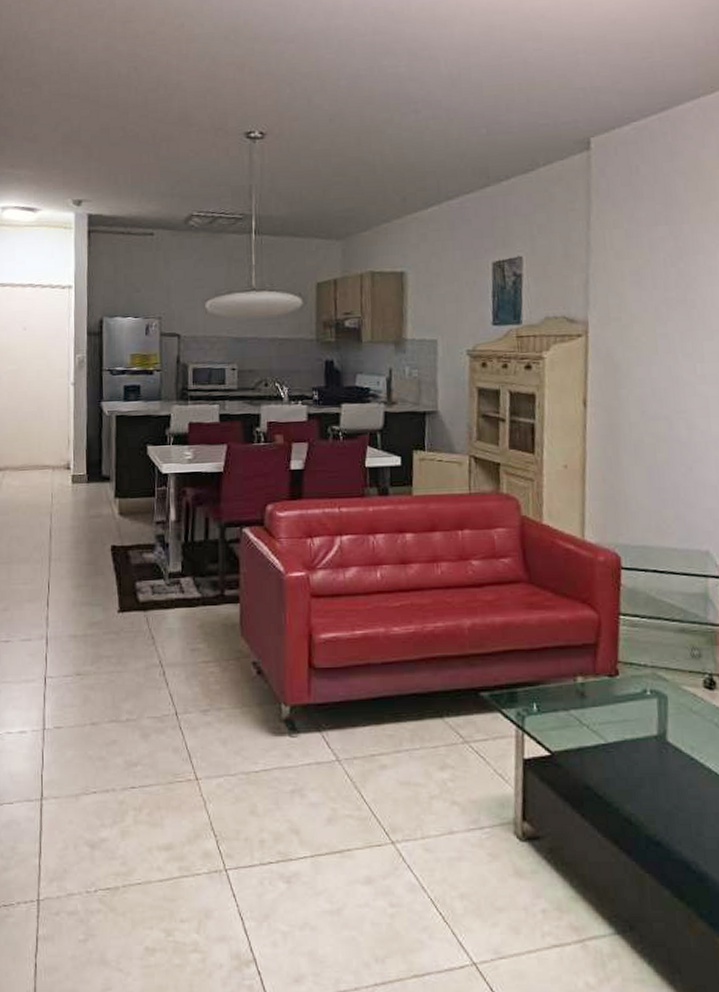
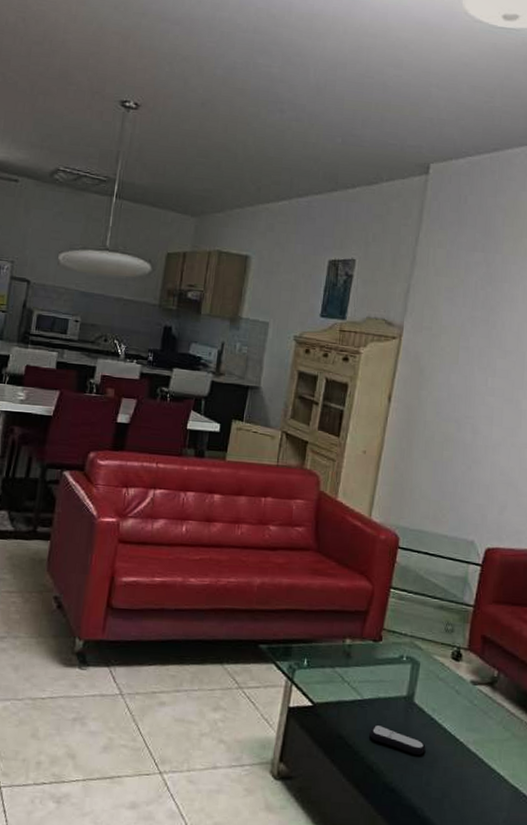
remote control: none [621,770,690,802] -> present [369,724,426,756]

